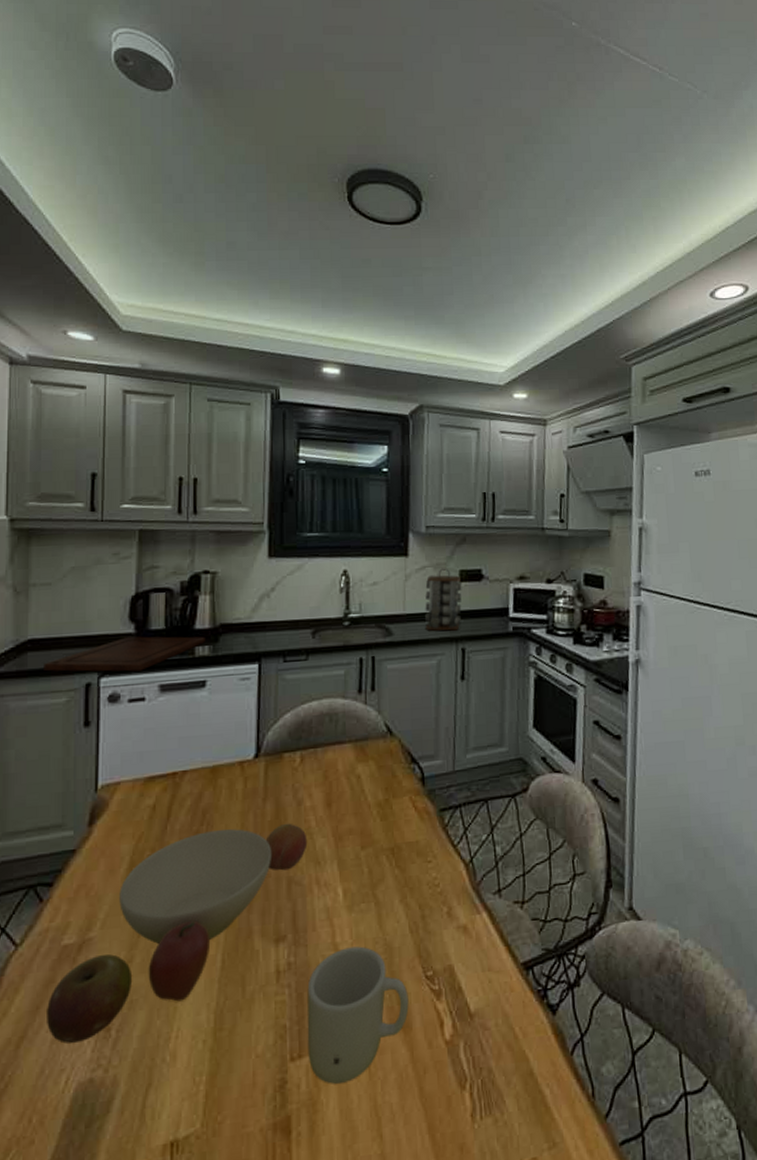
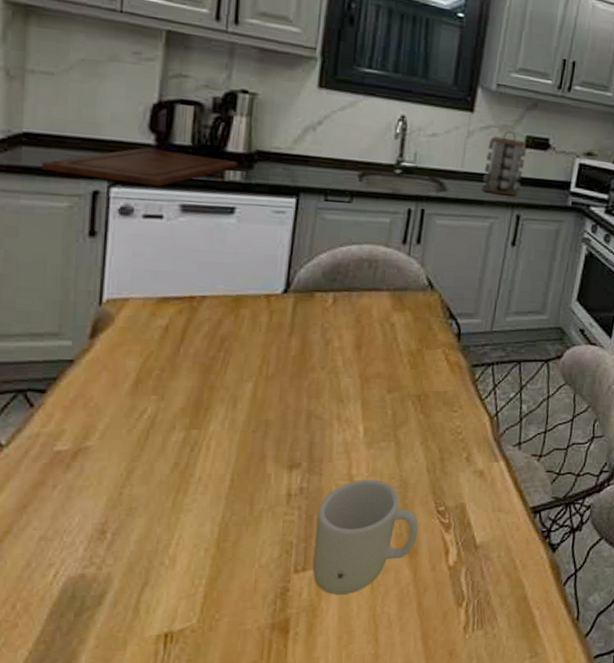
fruit: present [47,954,131,1044] -> none [35,464,132,541]
bowl: present [119,829,271,944] -> none [122,358,293,460]
fruit: present [148,921,211,1002] -> none [150,441,220,513]
fruit: present [265,823,308,871] -> none [287,360,332,404]

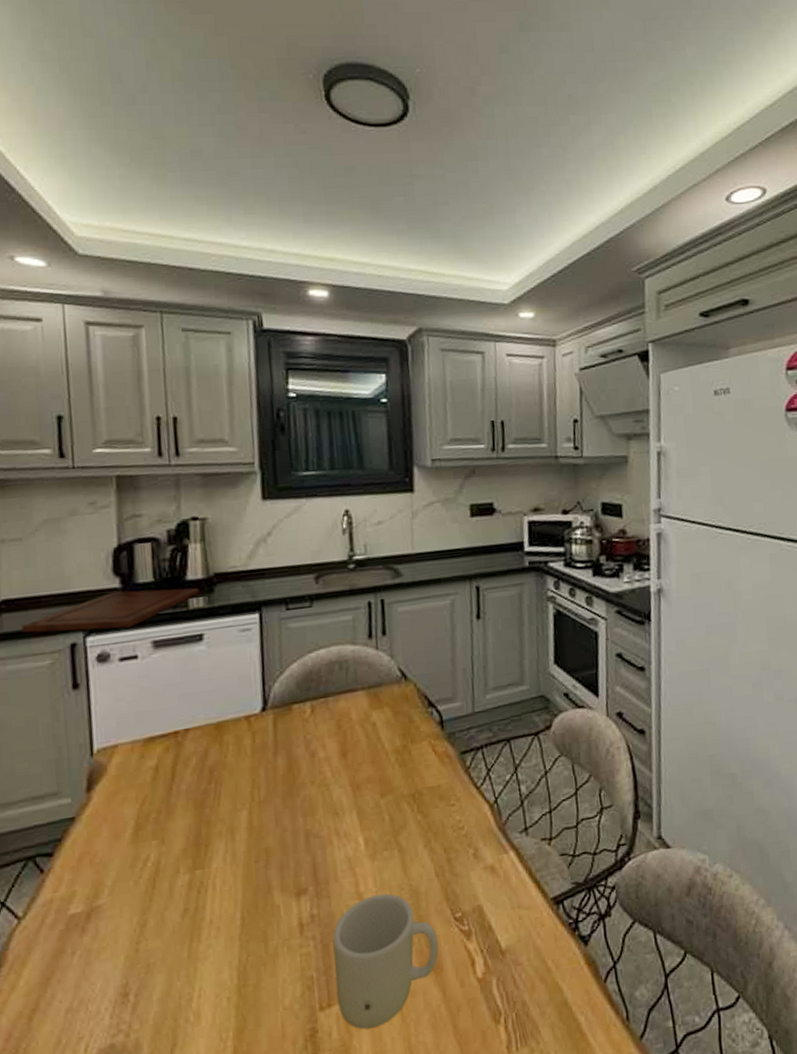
spice rack: present [482,131,527,196] -> none [434,503,474,570]

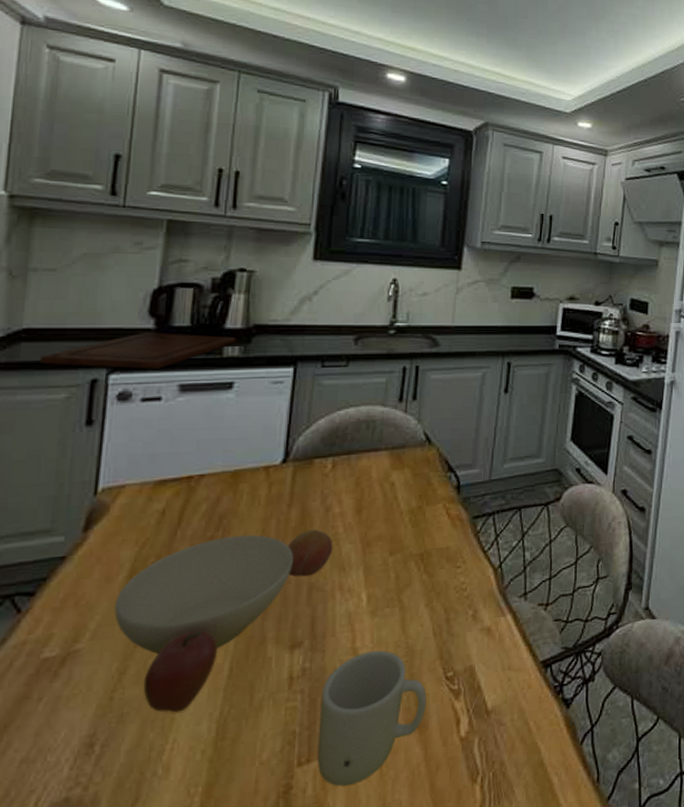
bowl: none [126,785,287,907] -> present [114,535,293,654]
fruit: none [163,881,228,962] -> present [143,629,219,713]
fruit: none [279,775,324,825] -> present [287,529,333,577]

